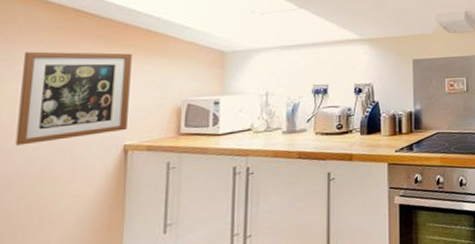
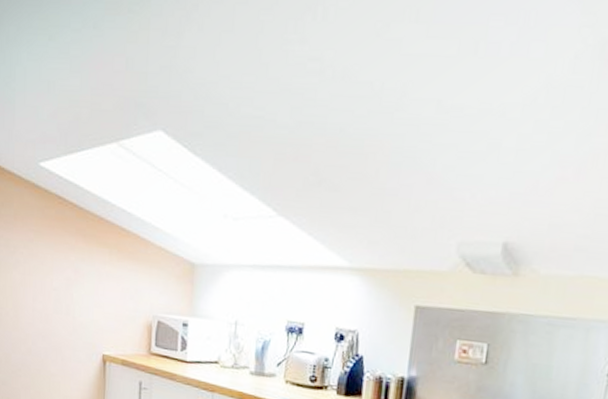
wall art: present [15,51,132,146] -> none [19,240,108,340]

